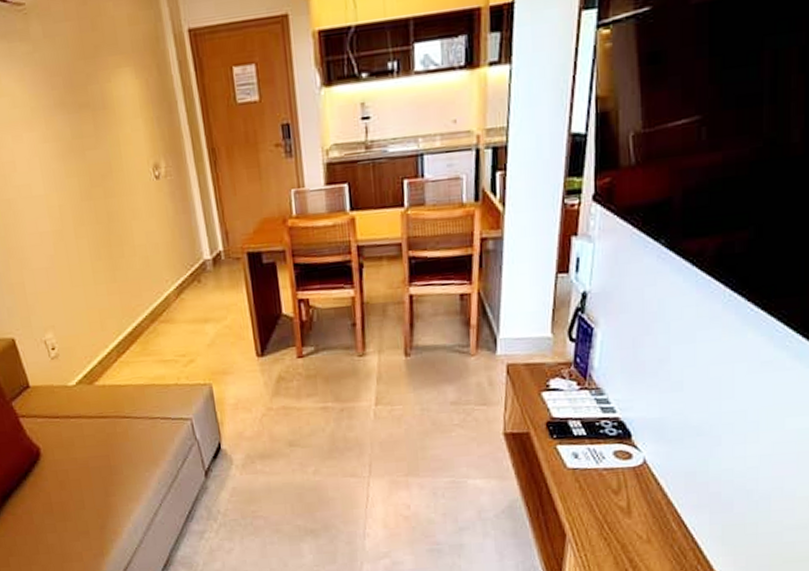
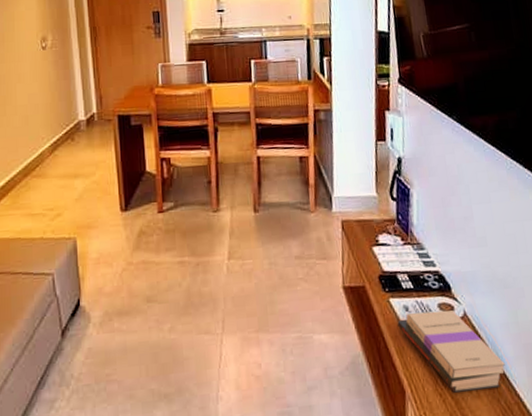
books: none [564,457,685,537] -> present [397,310,505,393]

